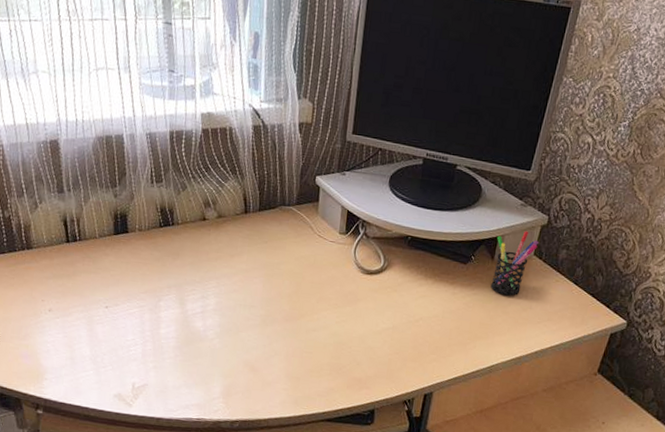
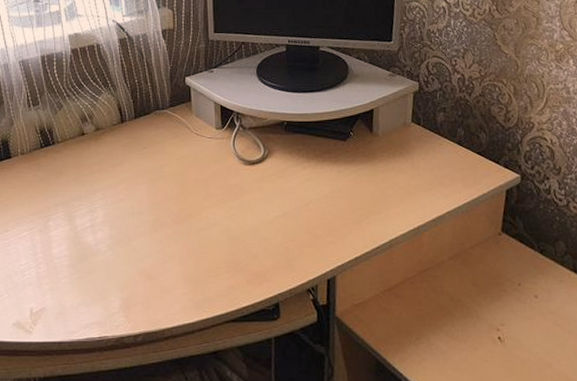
pen holder: present [490,231,539,296] -> none [372,100,415,166]

